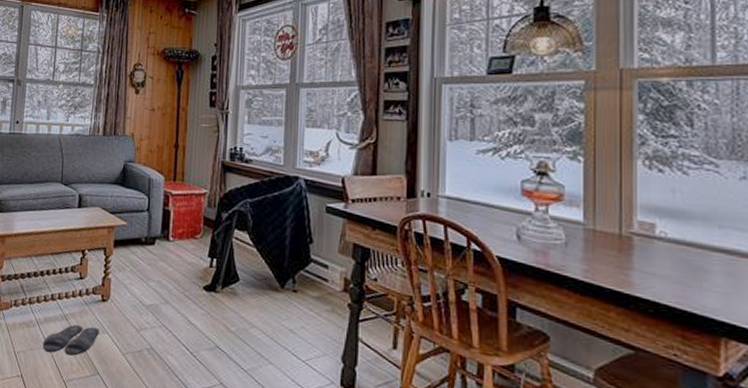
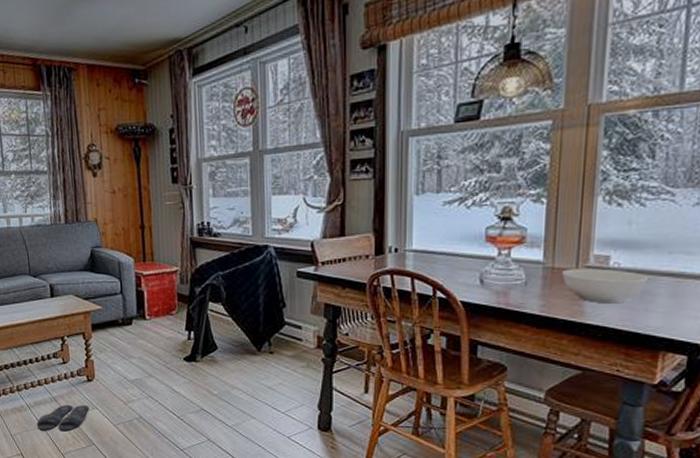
bowl: none [603,233,698,278] -> present [561,268,647,304]

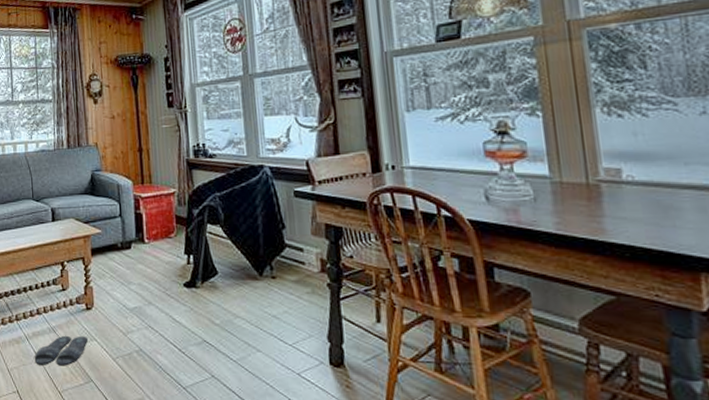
bowl: present [561,268,647,304] -> none [571,182,668,220]

